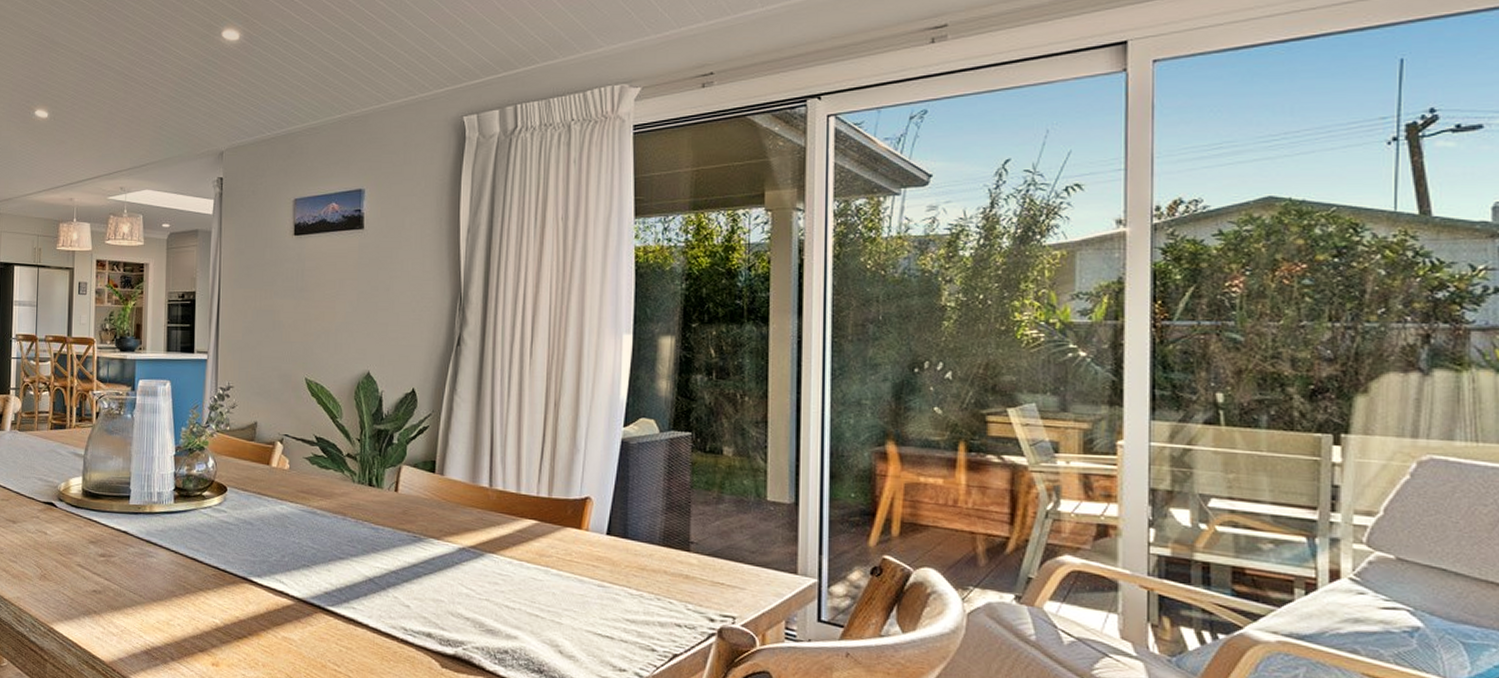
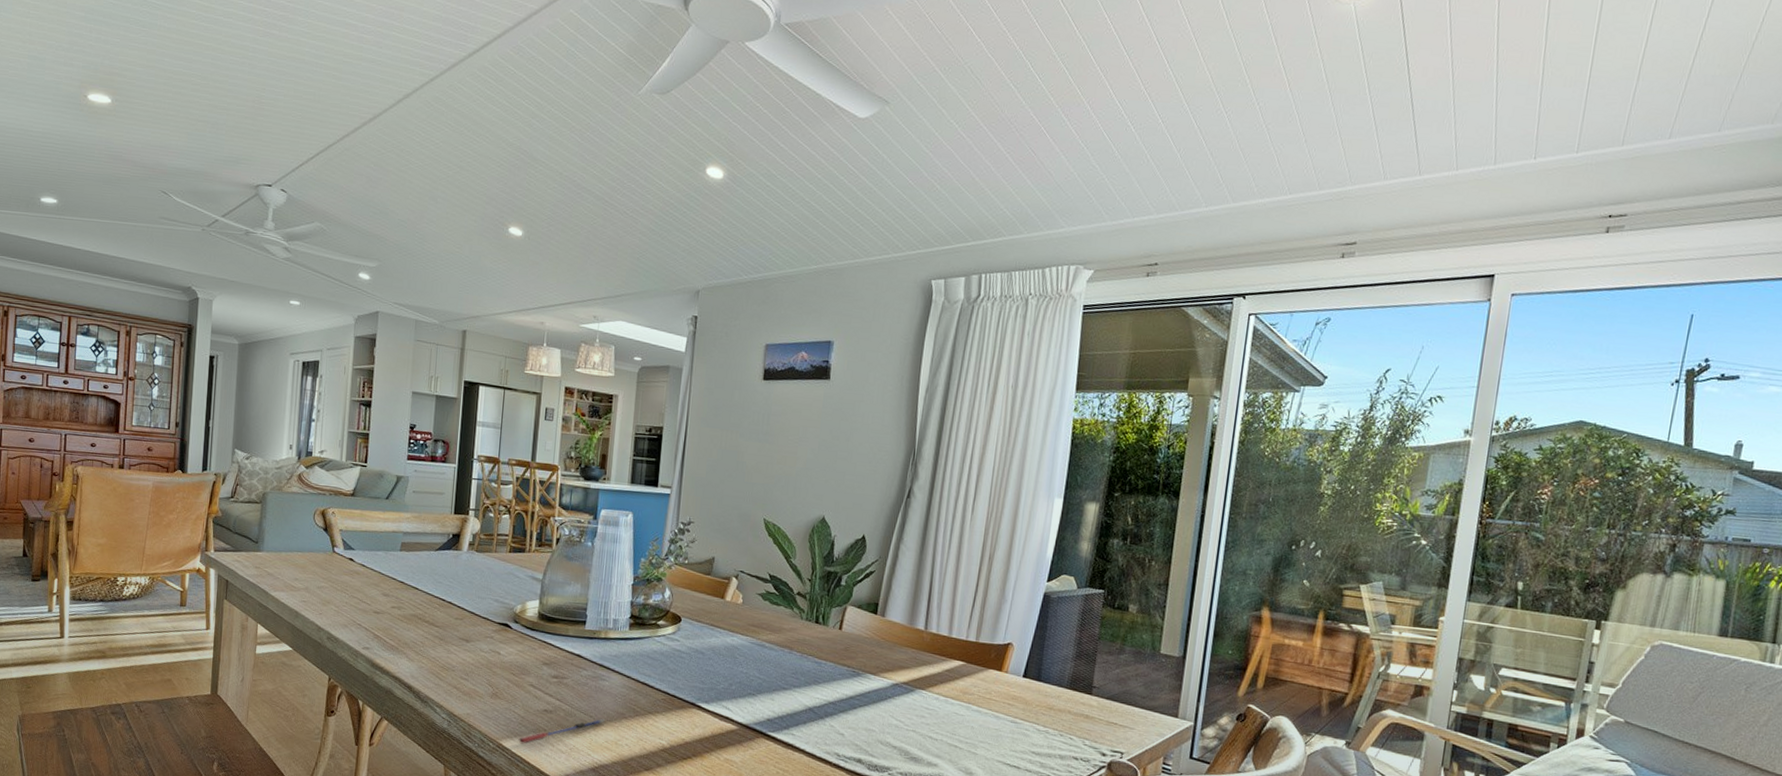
pen: none [69,598,156,628] -> present [518,719,605,744]

